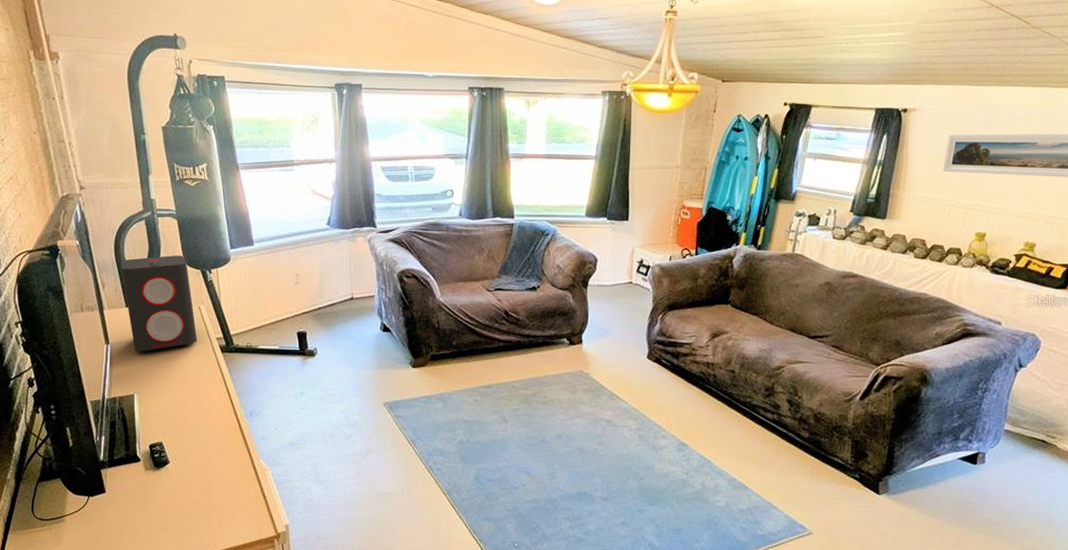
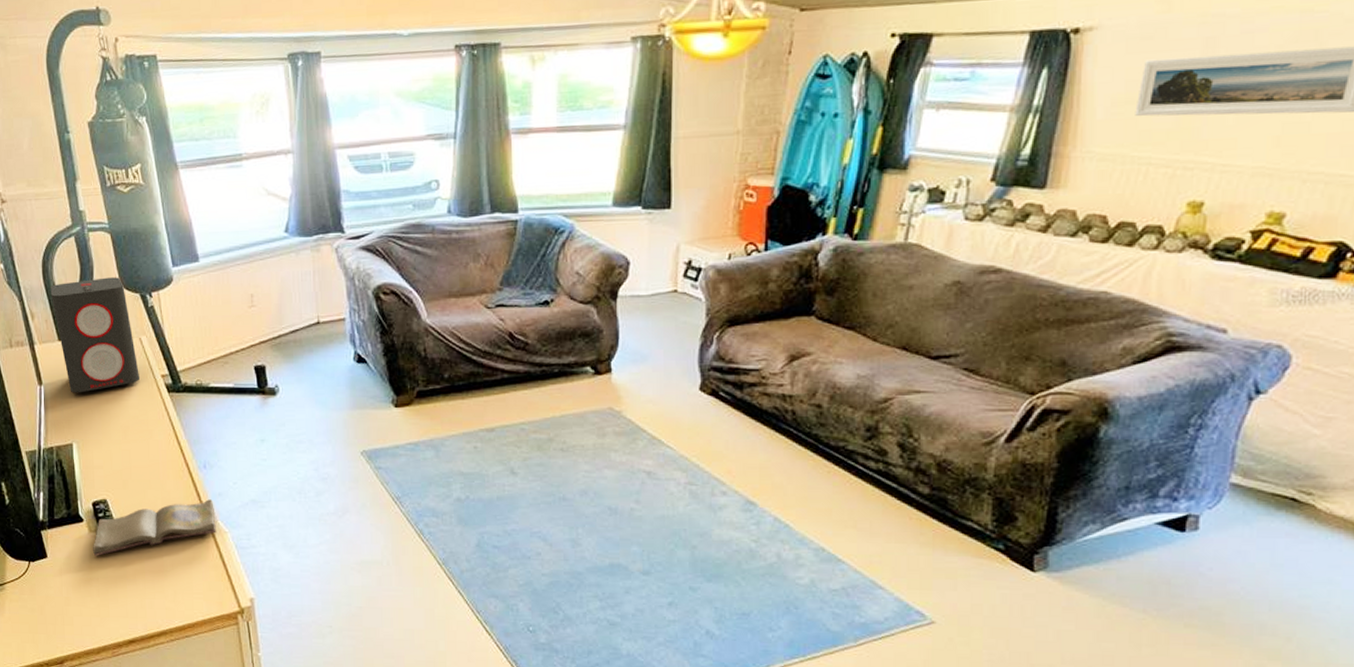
diary: none [148,442,259,492] -> present [93,499,216,557]

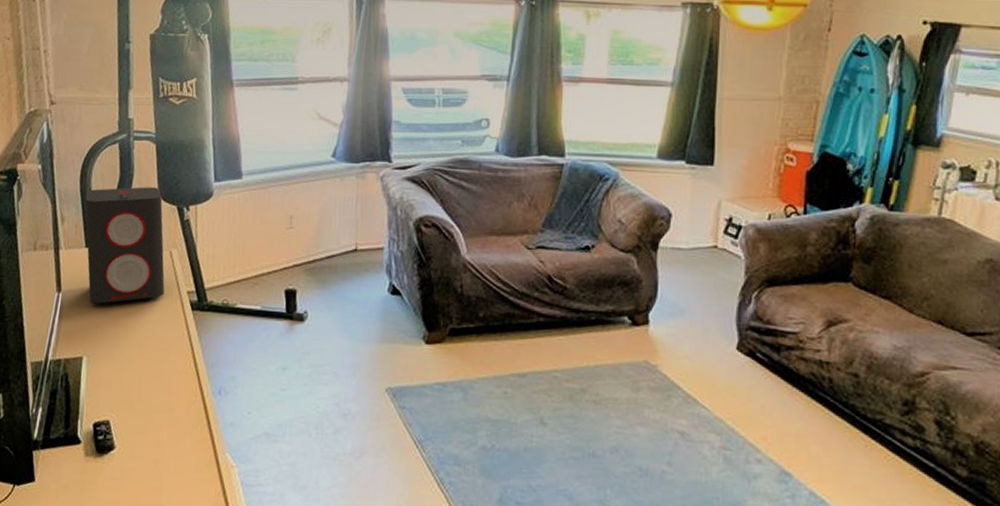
diary: present [93,499,216,557] -> none [85,428,224,485]

